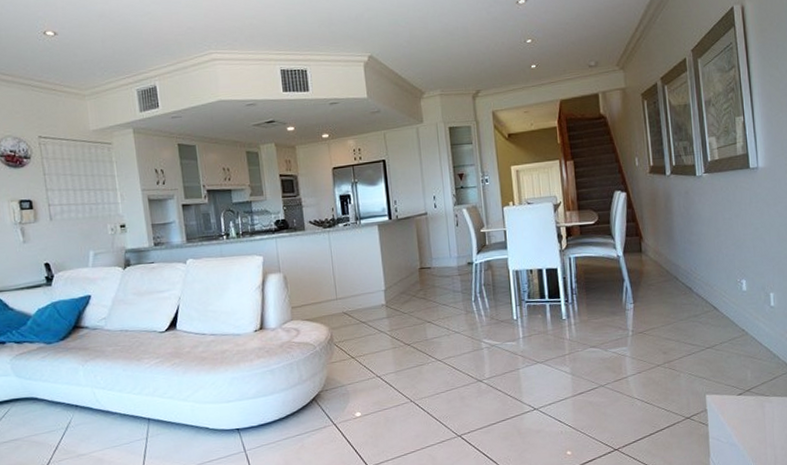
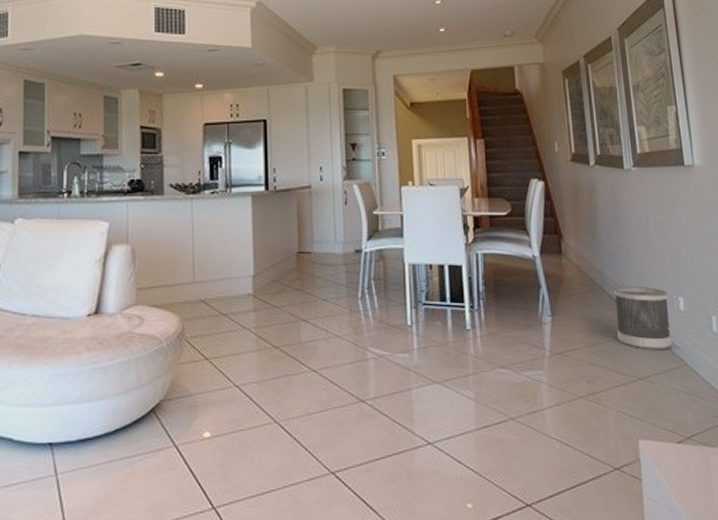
wastebasket: none [686,273,735,324] -> present [613,285,672,351]

